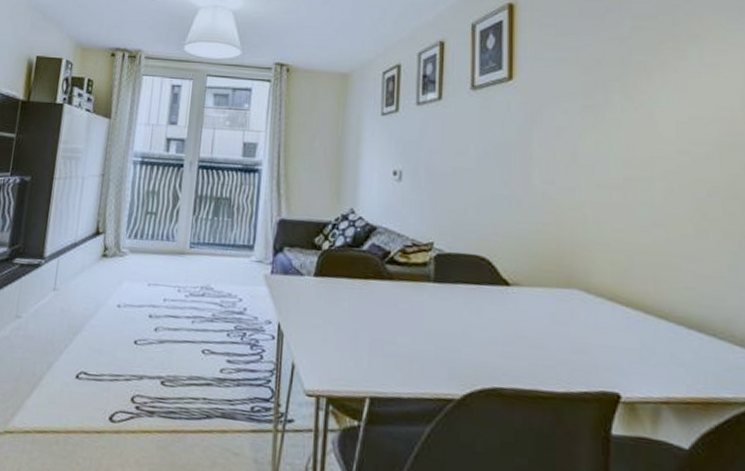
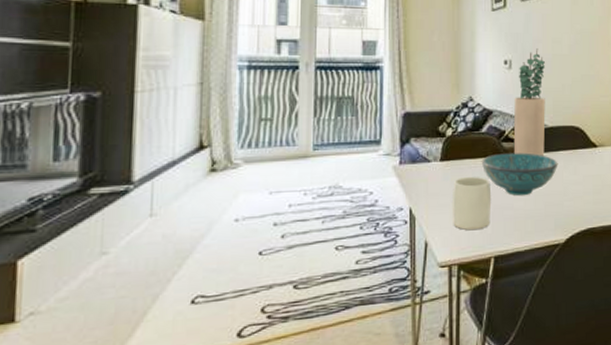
mug: none [324,298,371,362] -> present [453,177,492,231]
bowl: none [360,276,456,332] -> present [481,153,558,196]
vase: none [399,159,443,287] -> present [513,48,546,156]

